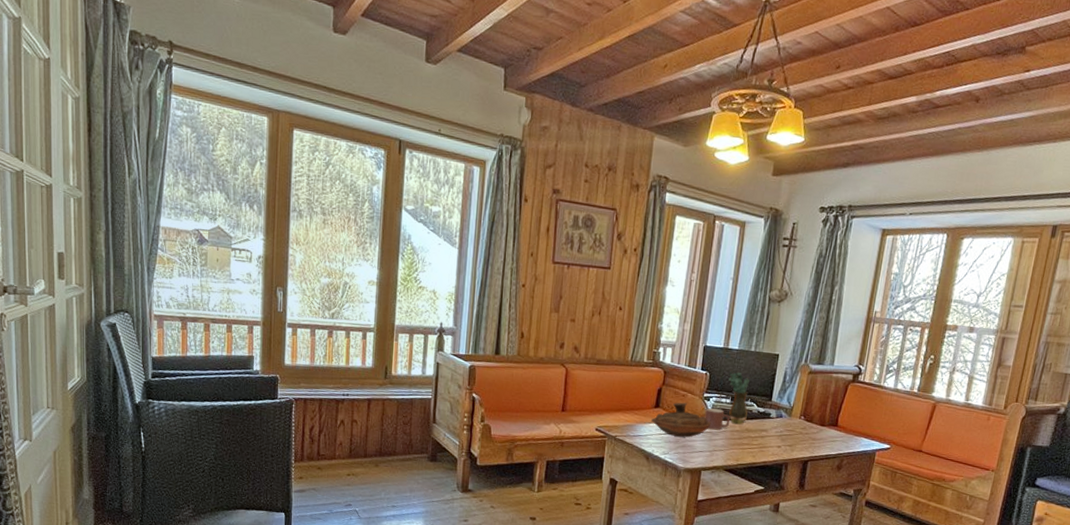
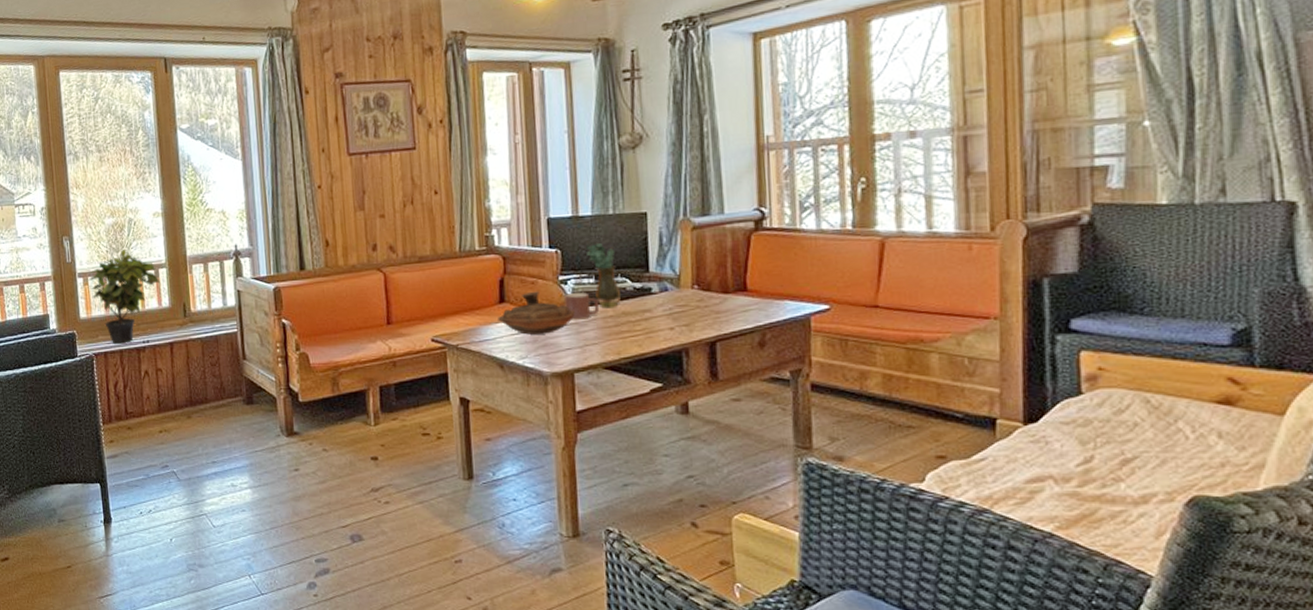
potted plant: none [297,308,366,393] -> present [88,248,160,344]

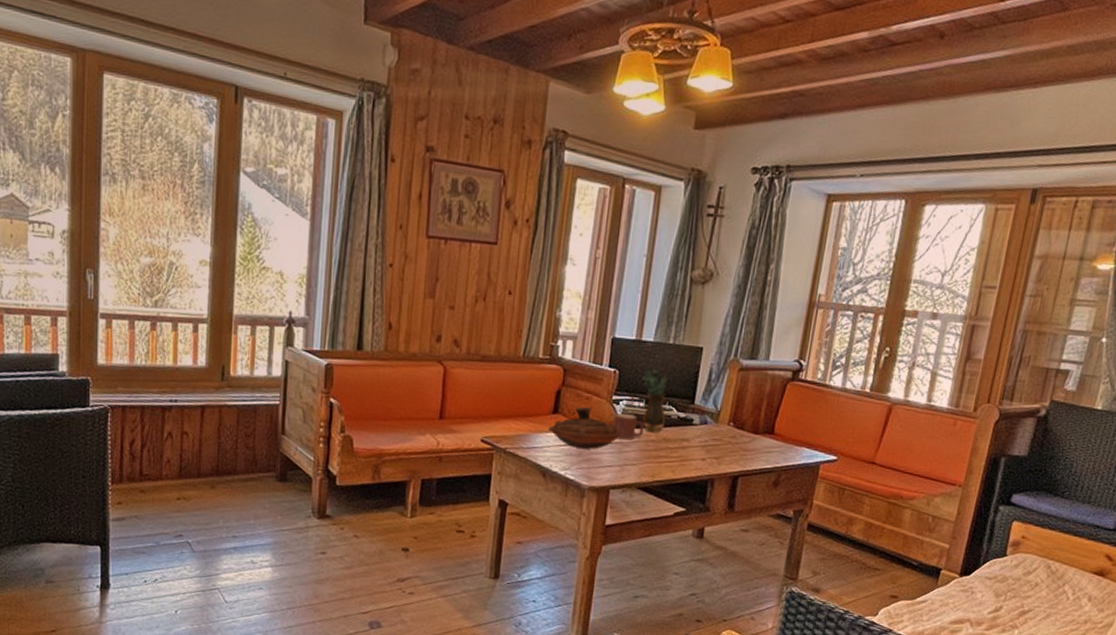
potted plant: present [88,248,160,344] -> none [112,294,198,399]

